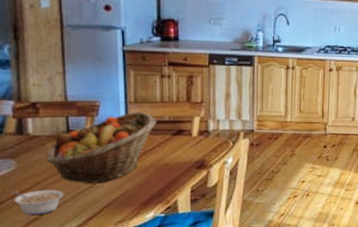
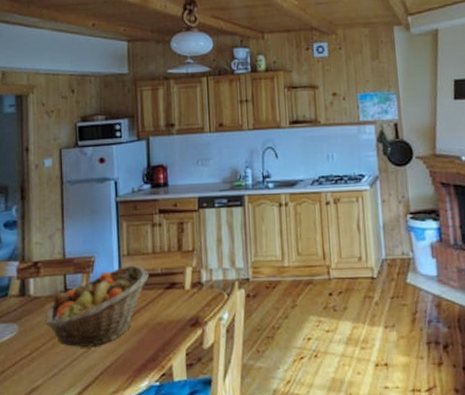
legume: present [11,190,64,216] -> none [12,356,60,386]

